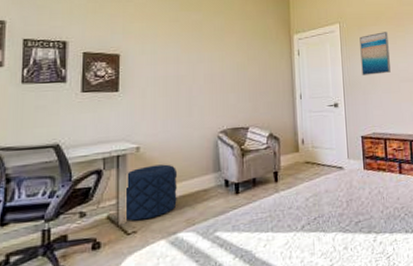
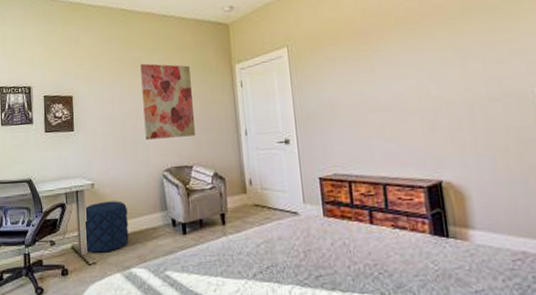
wall art: none [200,27,254,102] -> present [140,63,196,140]
wall art: present [359,32,391,75] -> none [312,52,354,106]

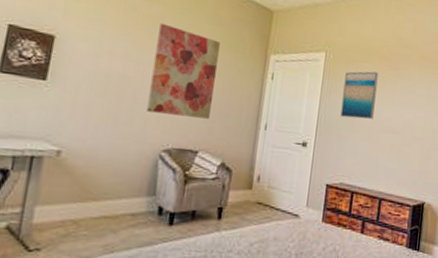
pouf: present [84,201,129,253] -> none [26,174,102,237]
wall art: none [312,52,354,106] -> present [340,71,378,119]

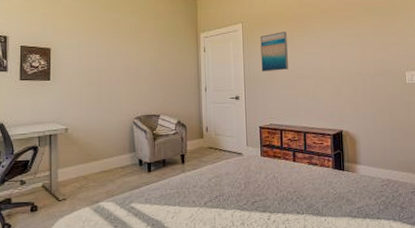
wall art: present [147,23,220,119] -> none [118,25,164,91]

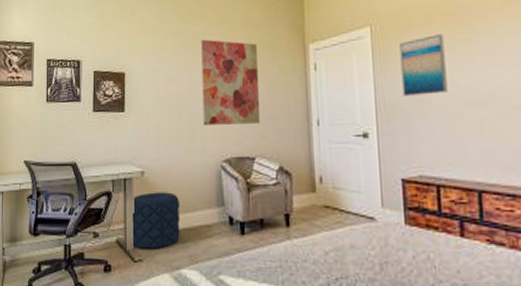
pouf: none [55,144,99,190] -> present [131,192,180,249]
wall art: none [118,25,164,91] -> present [201,39,261,125]

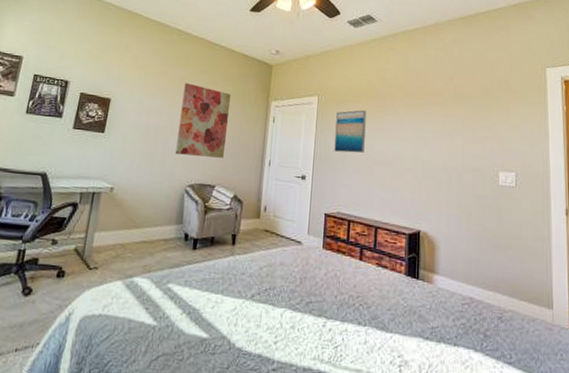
pouf: present [131,192,180,249] -> none [88,206,143,258]

